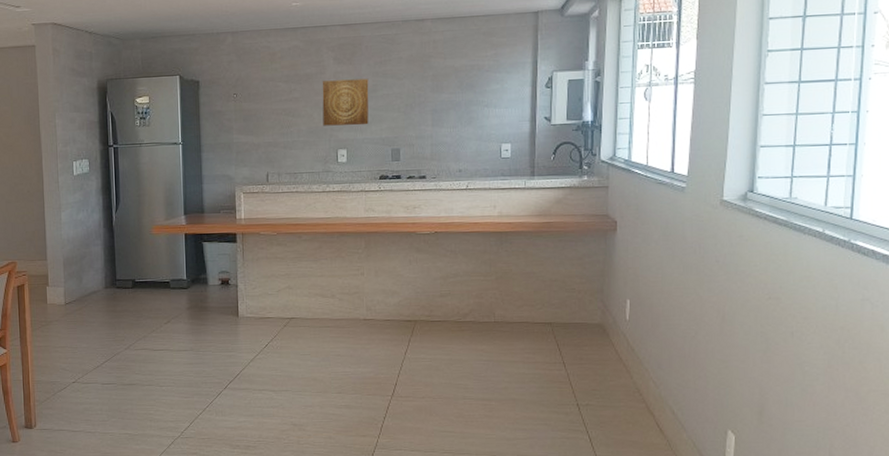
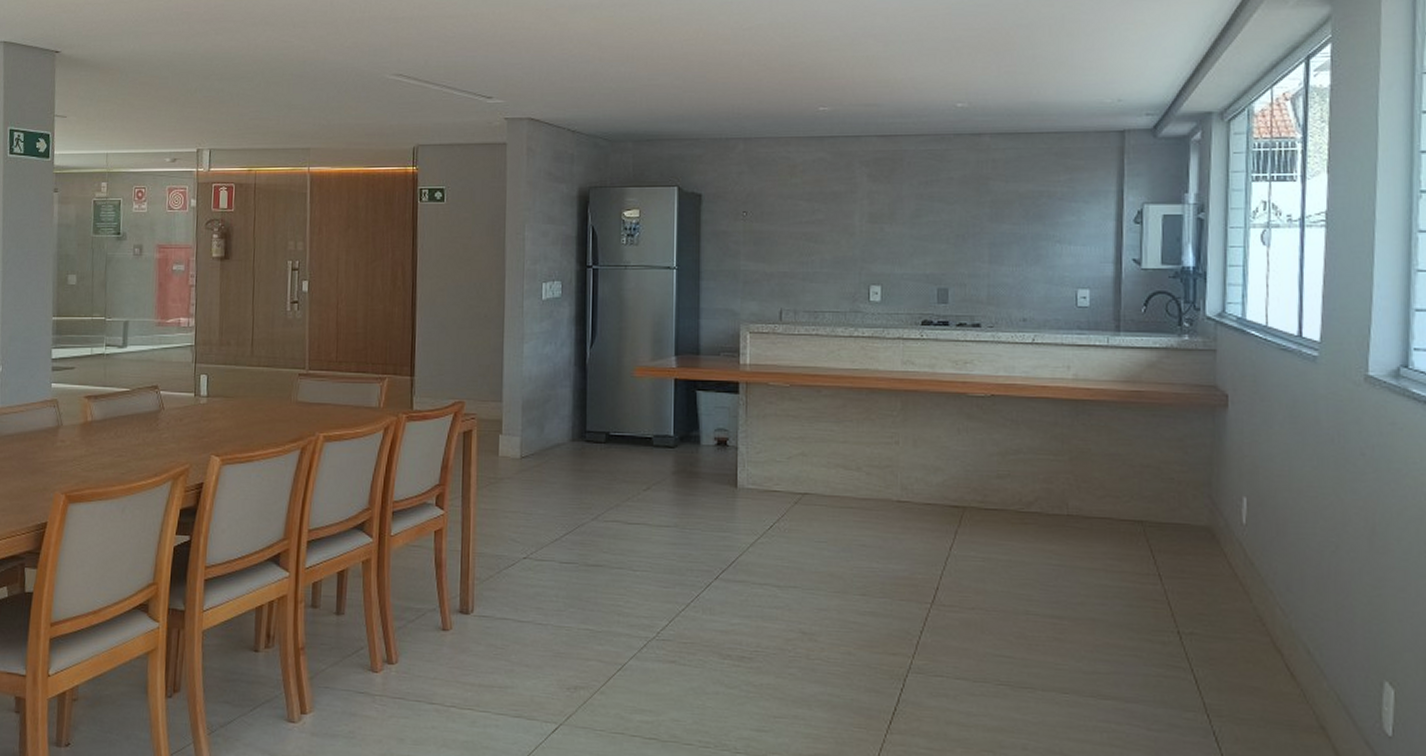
wall art: present [322,78,369,126] -> none [852,201,911,258]

